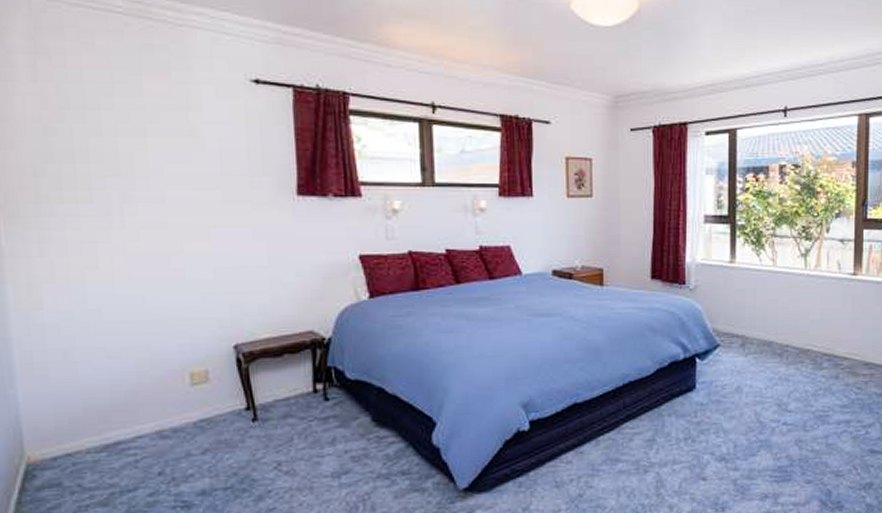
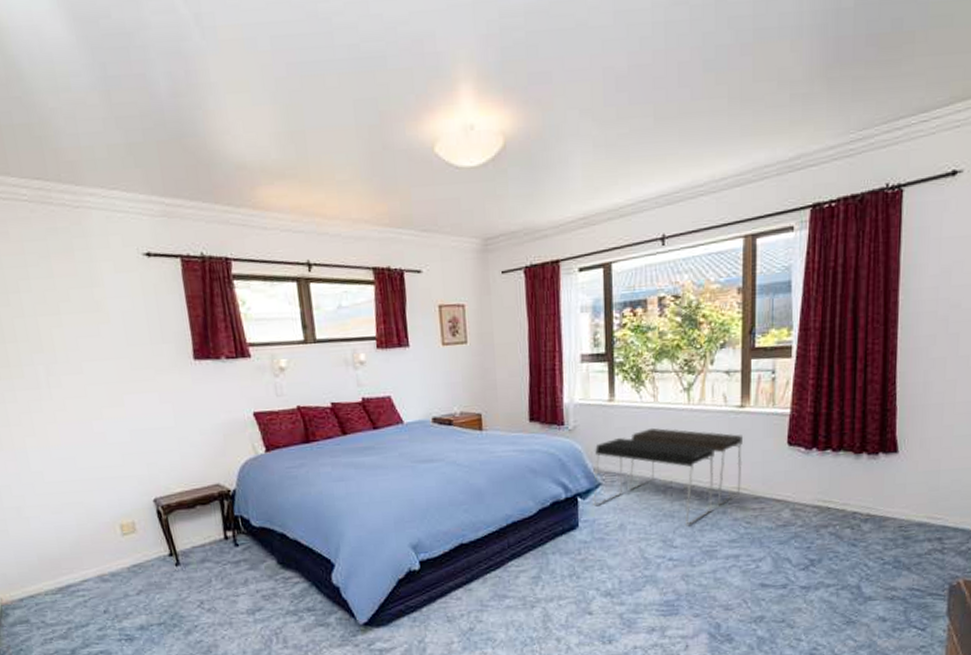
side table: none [711,291,855,391] -> present [593,427,742,526]

